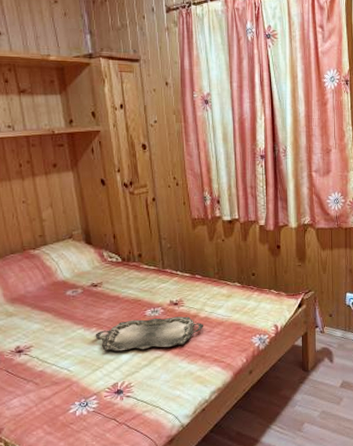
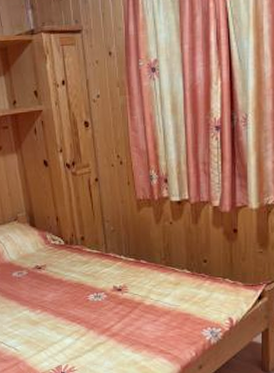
serving tray: present [95,316,203,352] -> none [39,303,148,335]

